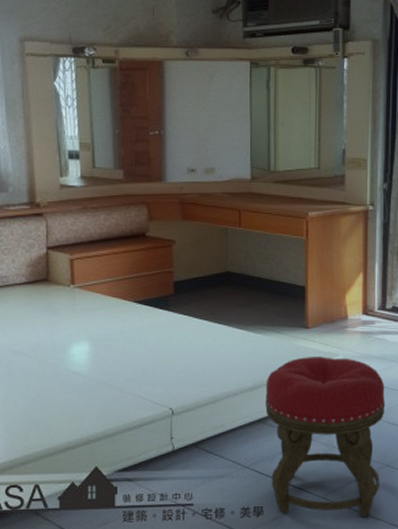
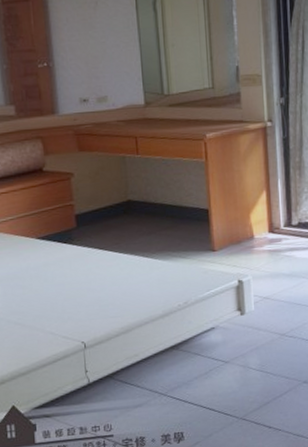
stool: present [265,357,386,517] -> none [176,277,299,438]

